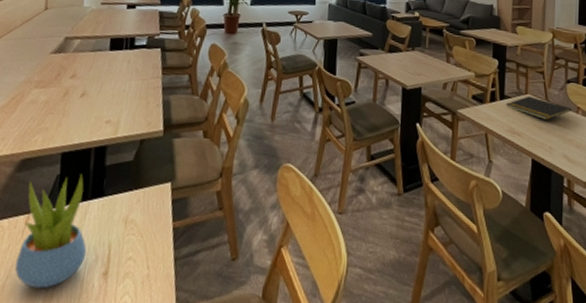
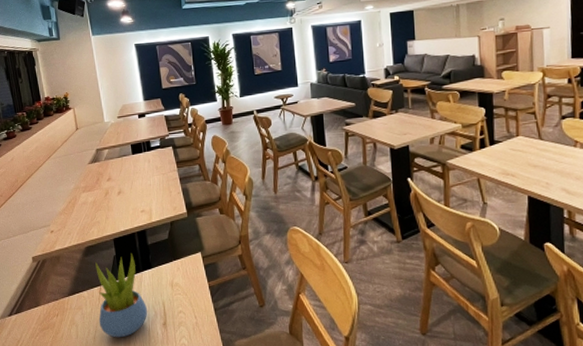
notepad: present [505,96,572,120] -> none [496,137,569,158]

